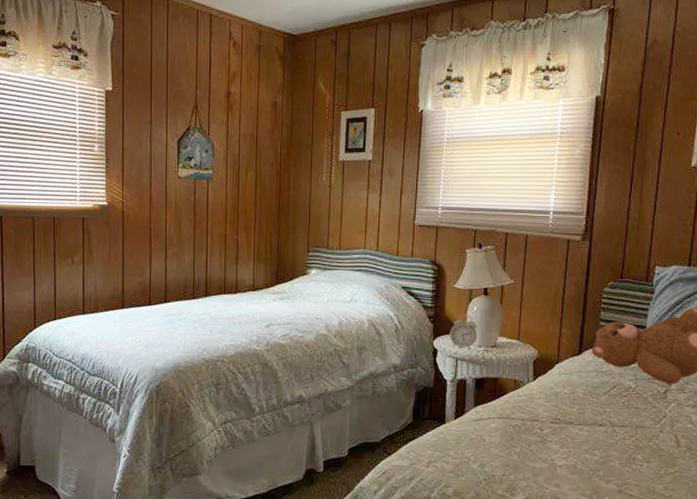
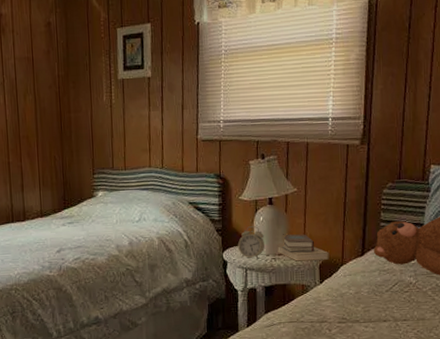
books: none [490,326,545,356] -> present [277,234,330,262]

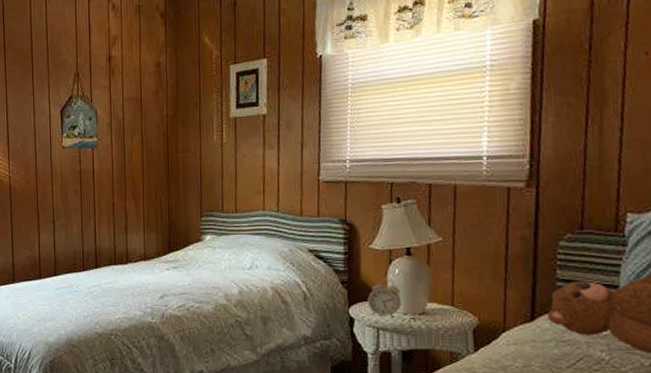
books: present [277,234,330,262] -> none [417,290,487,324]

